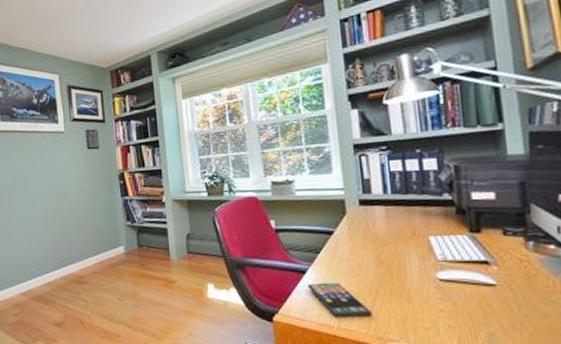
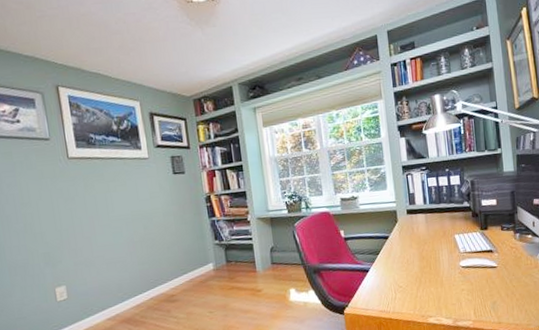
smartphone: present [308,282,373,316] -> none [370,276,418,304]

